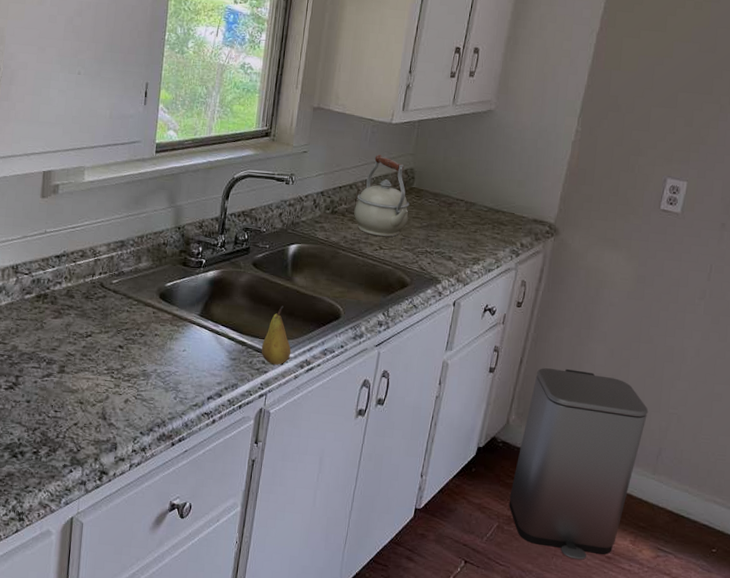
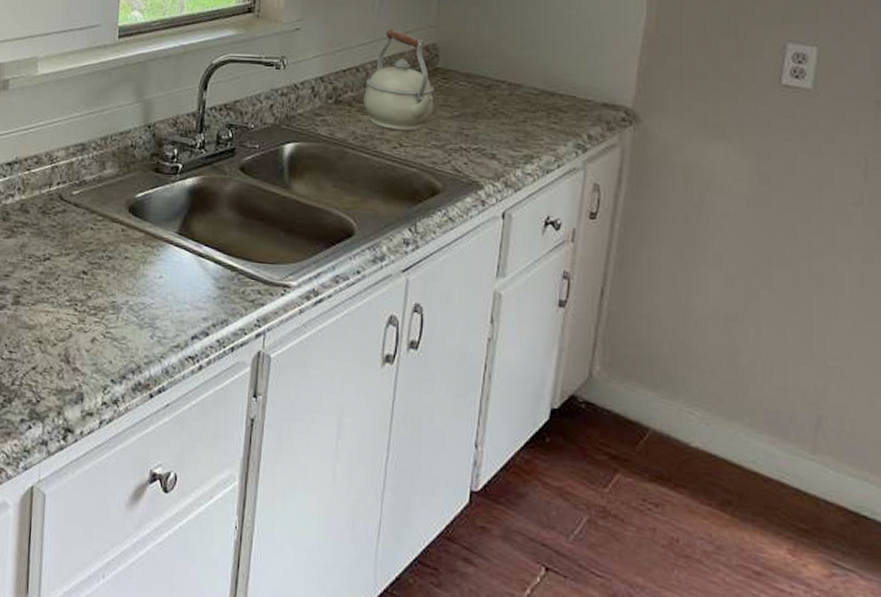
fruit: present [261,305,292,365] -> none [255,220,294,296]
pedal bin: present [509,368,649,561] -> none [602,301,795,576]

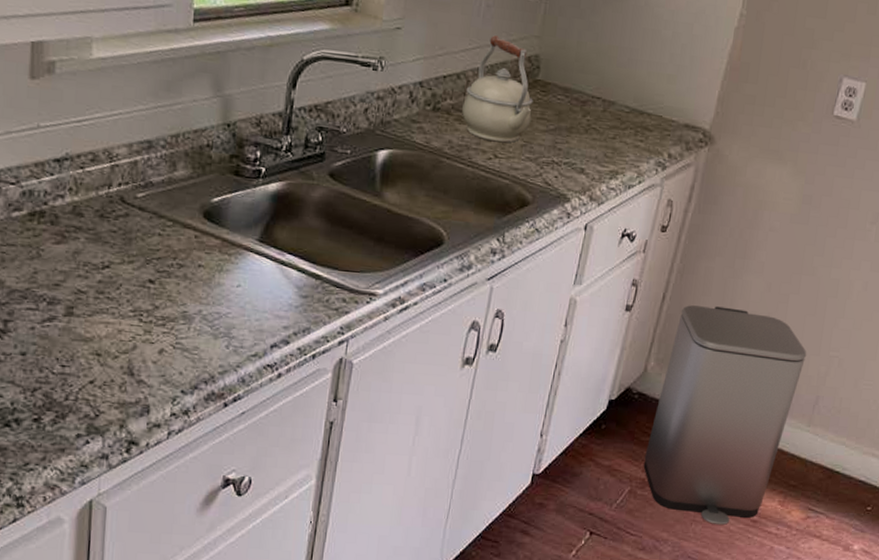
pedal bin: none [602,301,795,576] -> present [643,305,807,526]

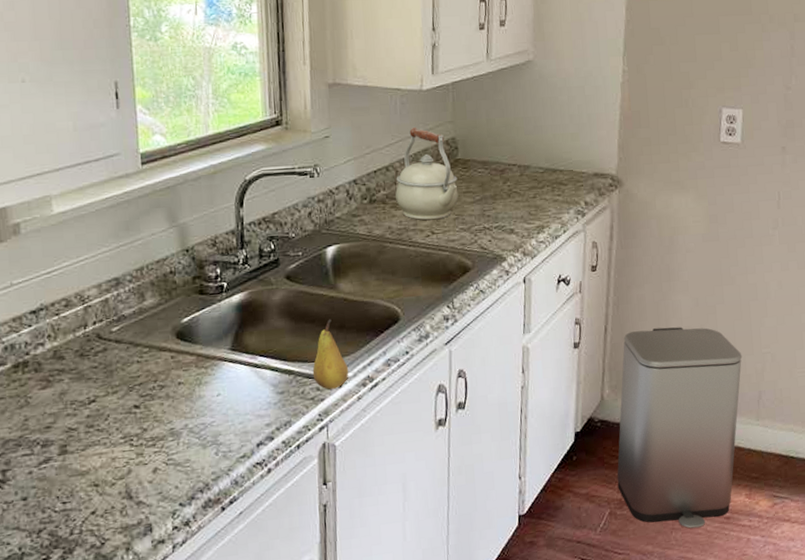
fruit: none [341,228,380,304] -> present [312,319,349,390]

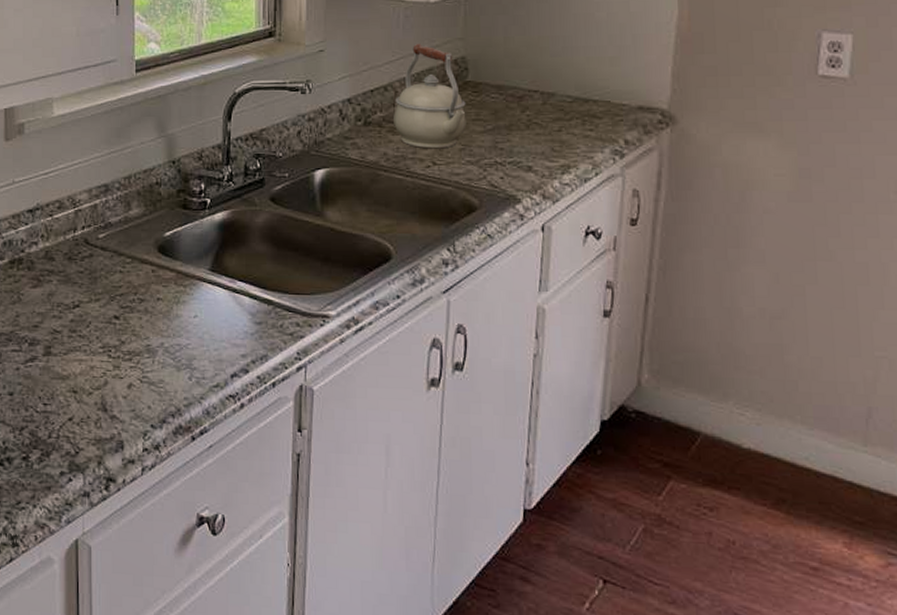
fruit: present [312,319,349,390] -> none [293,249,332,327]
pedal bin: present [617,327,742,529] -> none [655,305,844,574]

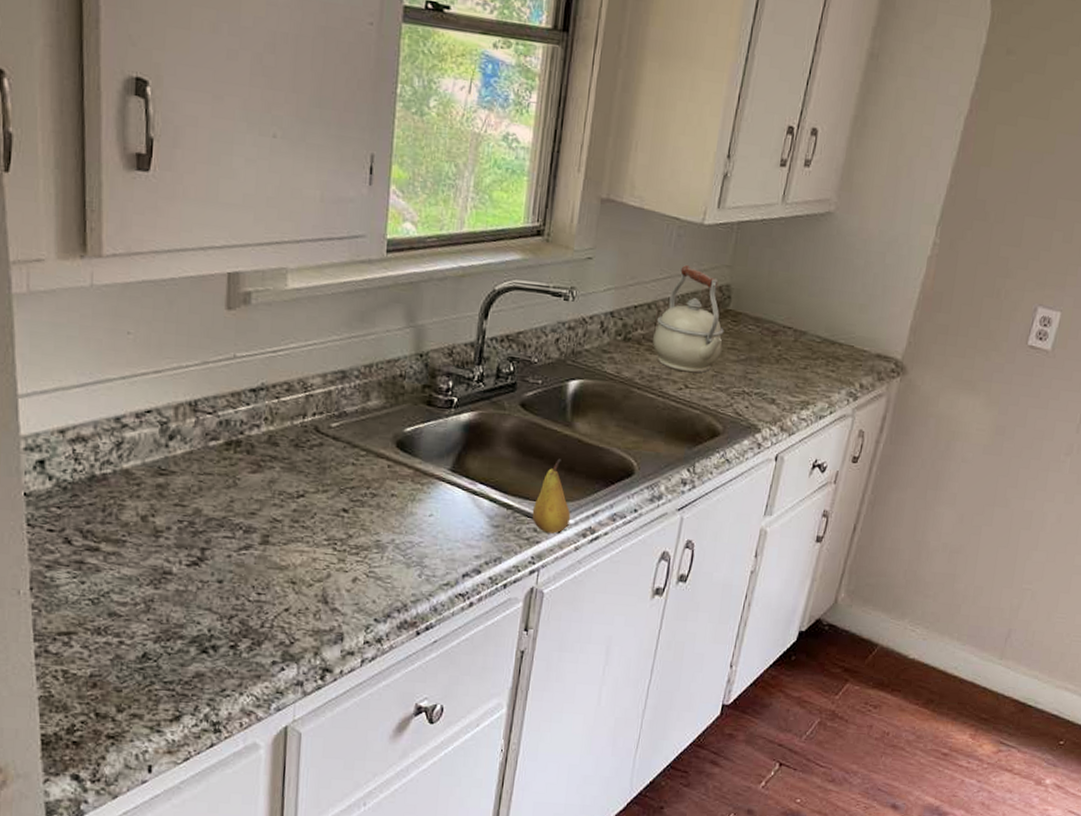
fruit: none [293,249,332,327] -> present [532,458,571,534]

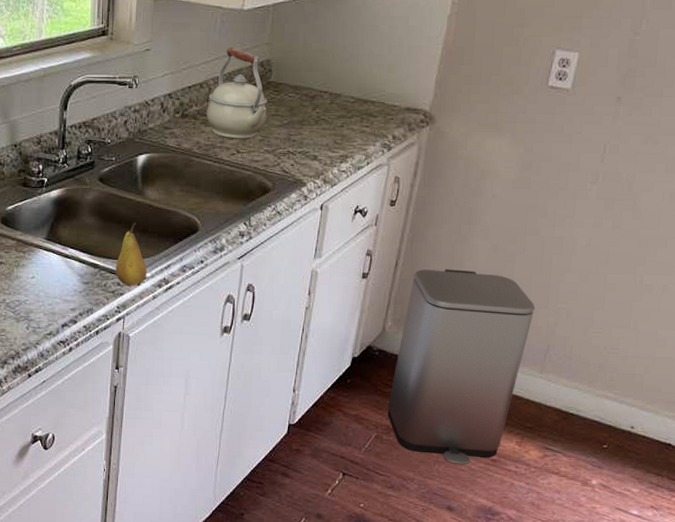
pedal bin: none [833,536,1000,759] -> present [387,269,536,465]

